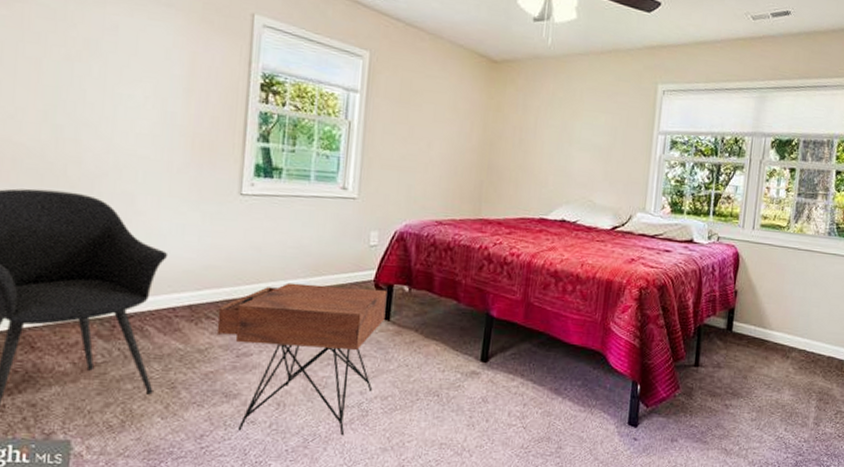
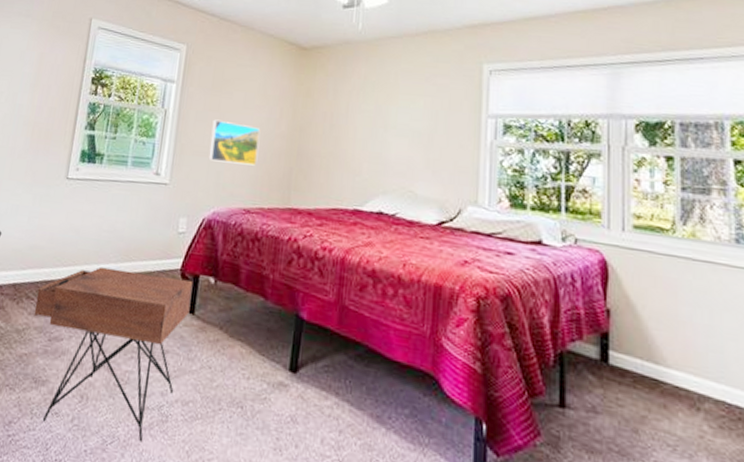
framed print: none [398,132,450,179] -> present [208,119,260,166]

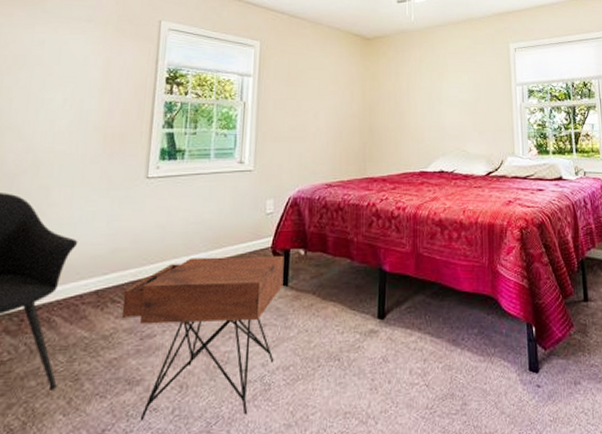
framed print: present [208,119,260,166] -> none [289,107,335,145]

